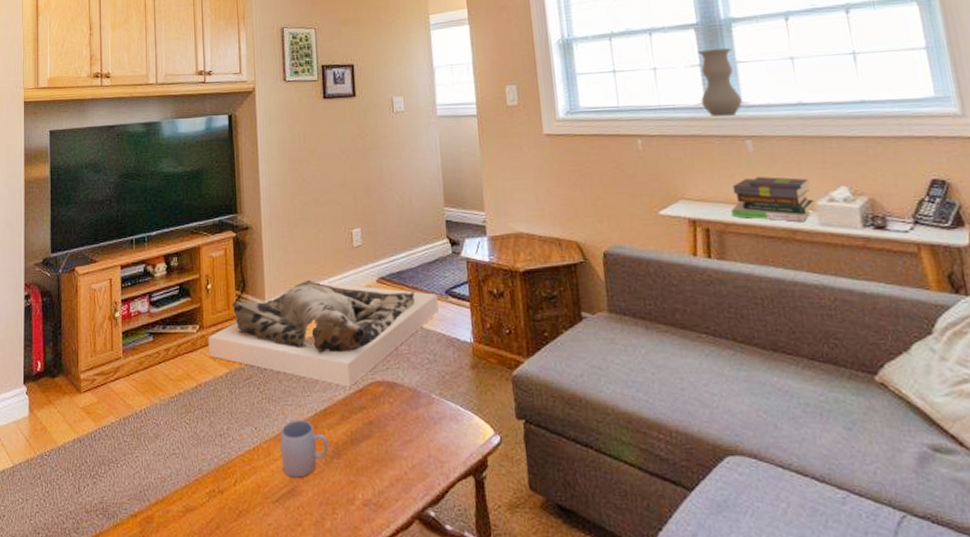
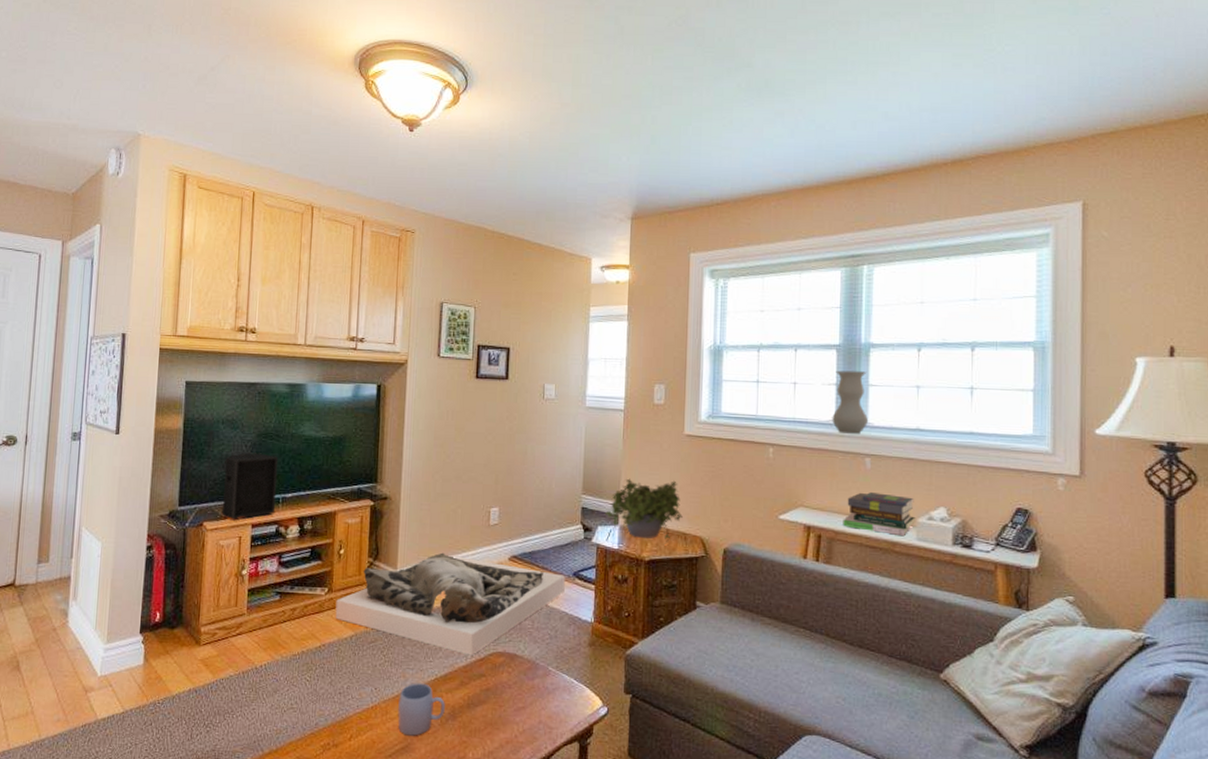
speaker: none [91,193,142,262] -> present [221,452,279,520]
potted plant: none [470,183,554,250] -> present [604,478,683,542]

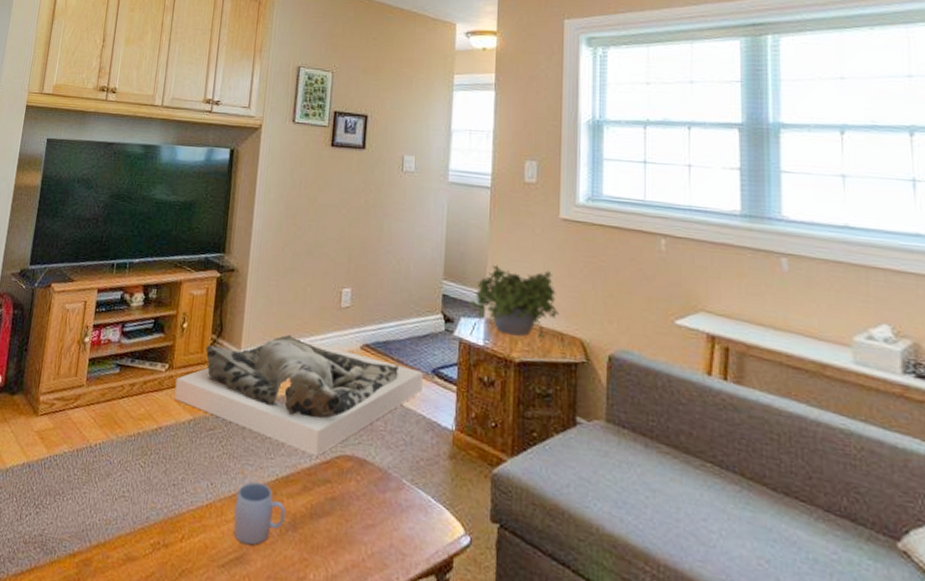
speaker: present [221,452,279,520] -> none [70,213,129,283]
vase: present [832,370,868,435] -> none [736,153,782,230]
books: present [843,492,917,537] -> none [756,298,852,358]

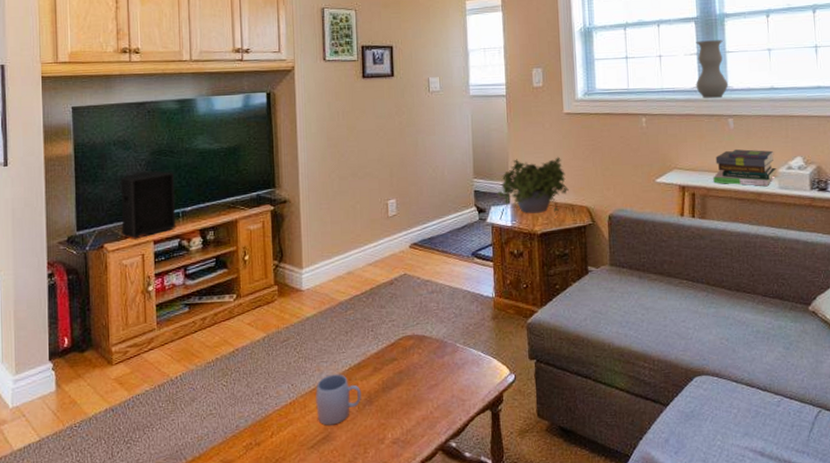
speaker: none [70,213,129,283] -> present [120,170,176,238]
dog bed: present [174,334,423,457] -> none [245,247,465,342]
vase: none [736,153,782,230] -> present [696,40,728,99]
books: none [756,298,852,358] -> present [713,149,778,187]

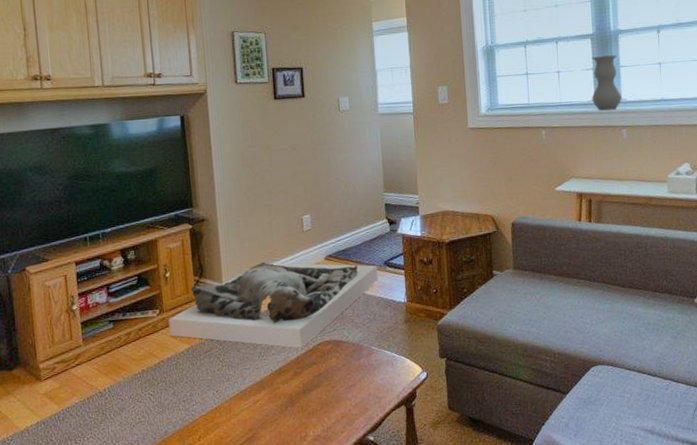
speaker: present [120,170,176,238] -> none [38,194,97,260]
dog bed: none [245,247,465,342] -> present [168,261,378,348]
mug: present [315,374,361,426] -> none [239,379,283,427]
potted plant: present [496,157,569,214] -> none [406,169,474,224]
books: present [713,149,778,187] -> none [608,157,667,192]

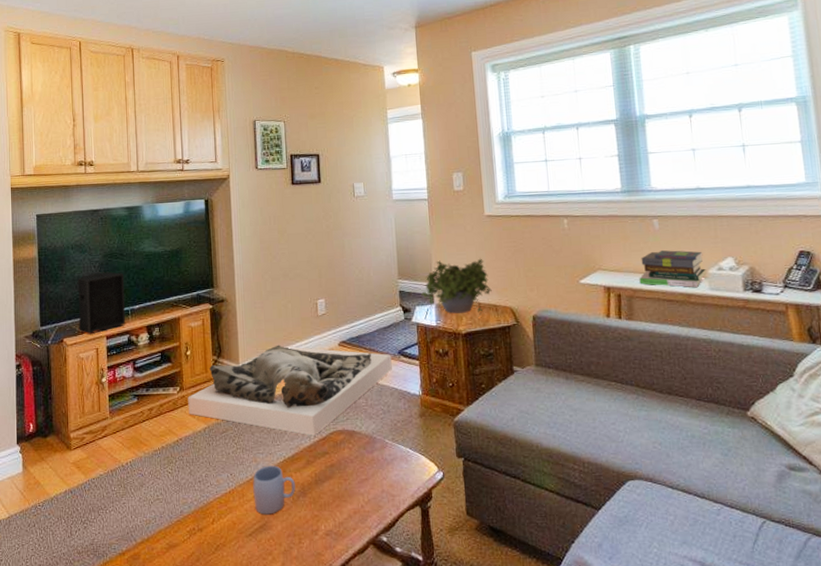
speaker: none [38,194,97,260] -> present [77,271,126,334]
mug: none [239,379,283,427] -> present [253,465,295,515]
potted plant: none [406,169,474,224] -> present [420,258,492,315]
vase: present [591,55,622,111] -> none [616,141,651,200]
books: none [608,157,667,192] -> present [639,250,707,288]

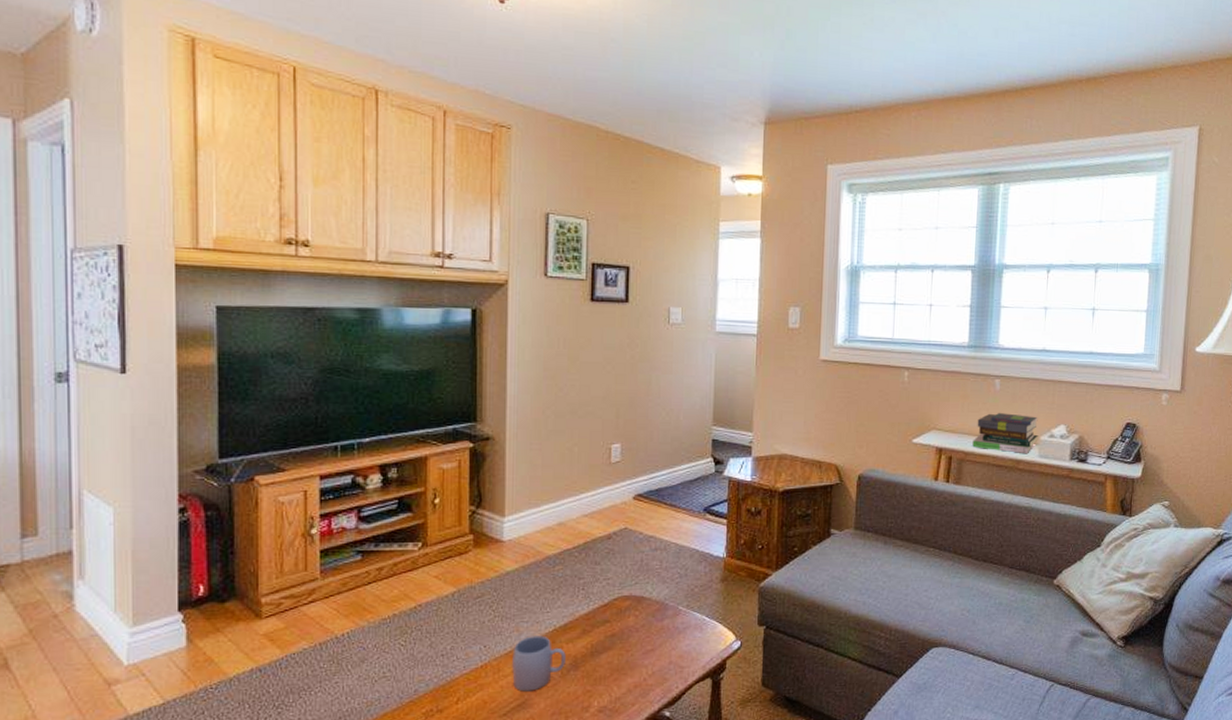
speaker: present [77,271,126,334] -> none [278,391,350,471]
dog bed: present [188,344,392,436] -> none [432,495,695,602]
potted plant: present [420,258,492,315] -> none [736,407,818,471]

